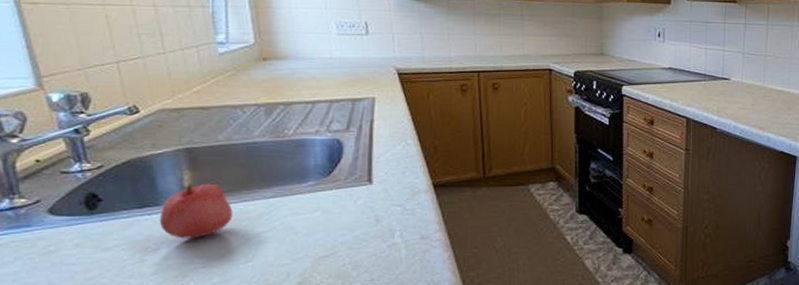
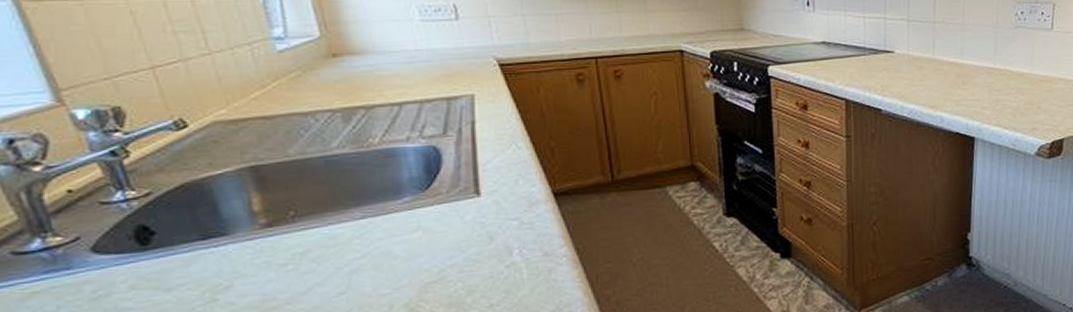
apple: present [159,183,233,239] -> none [228,206,317,272]

